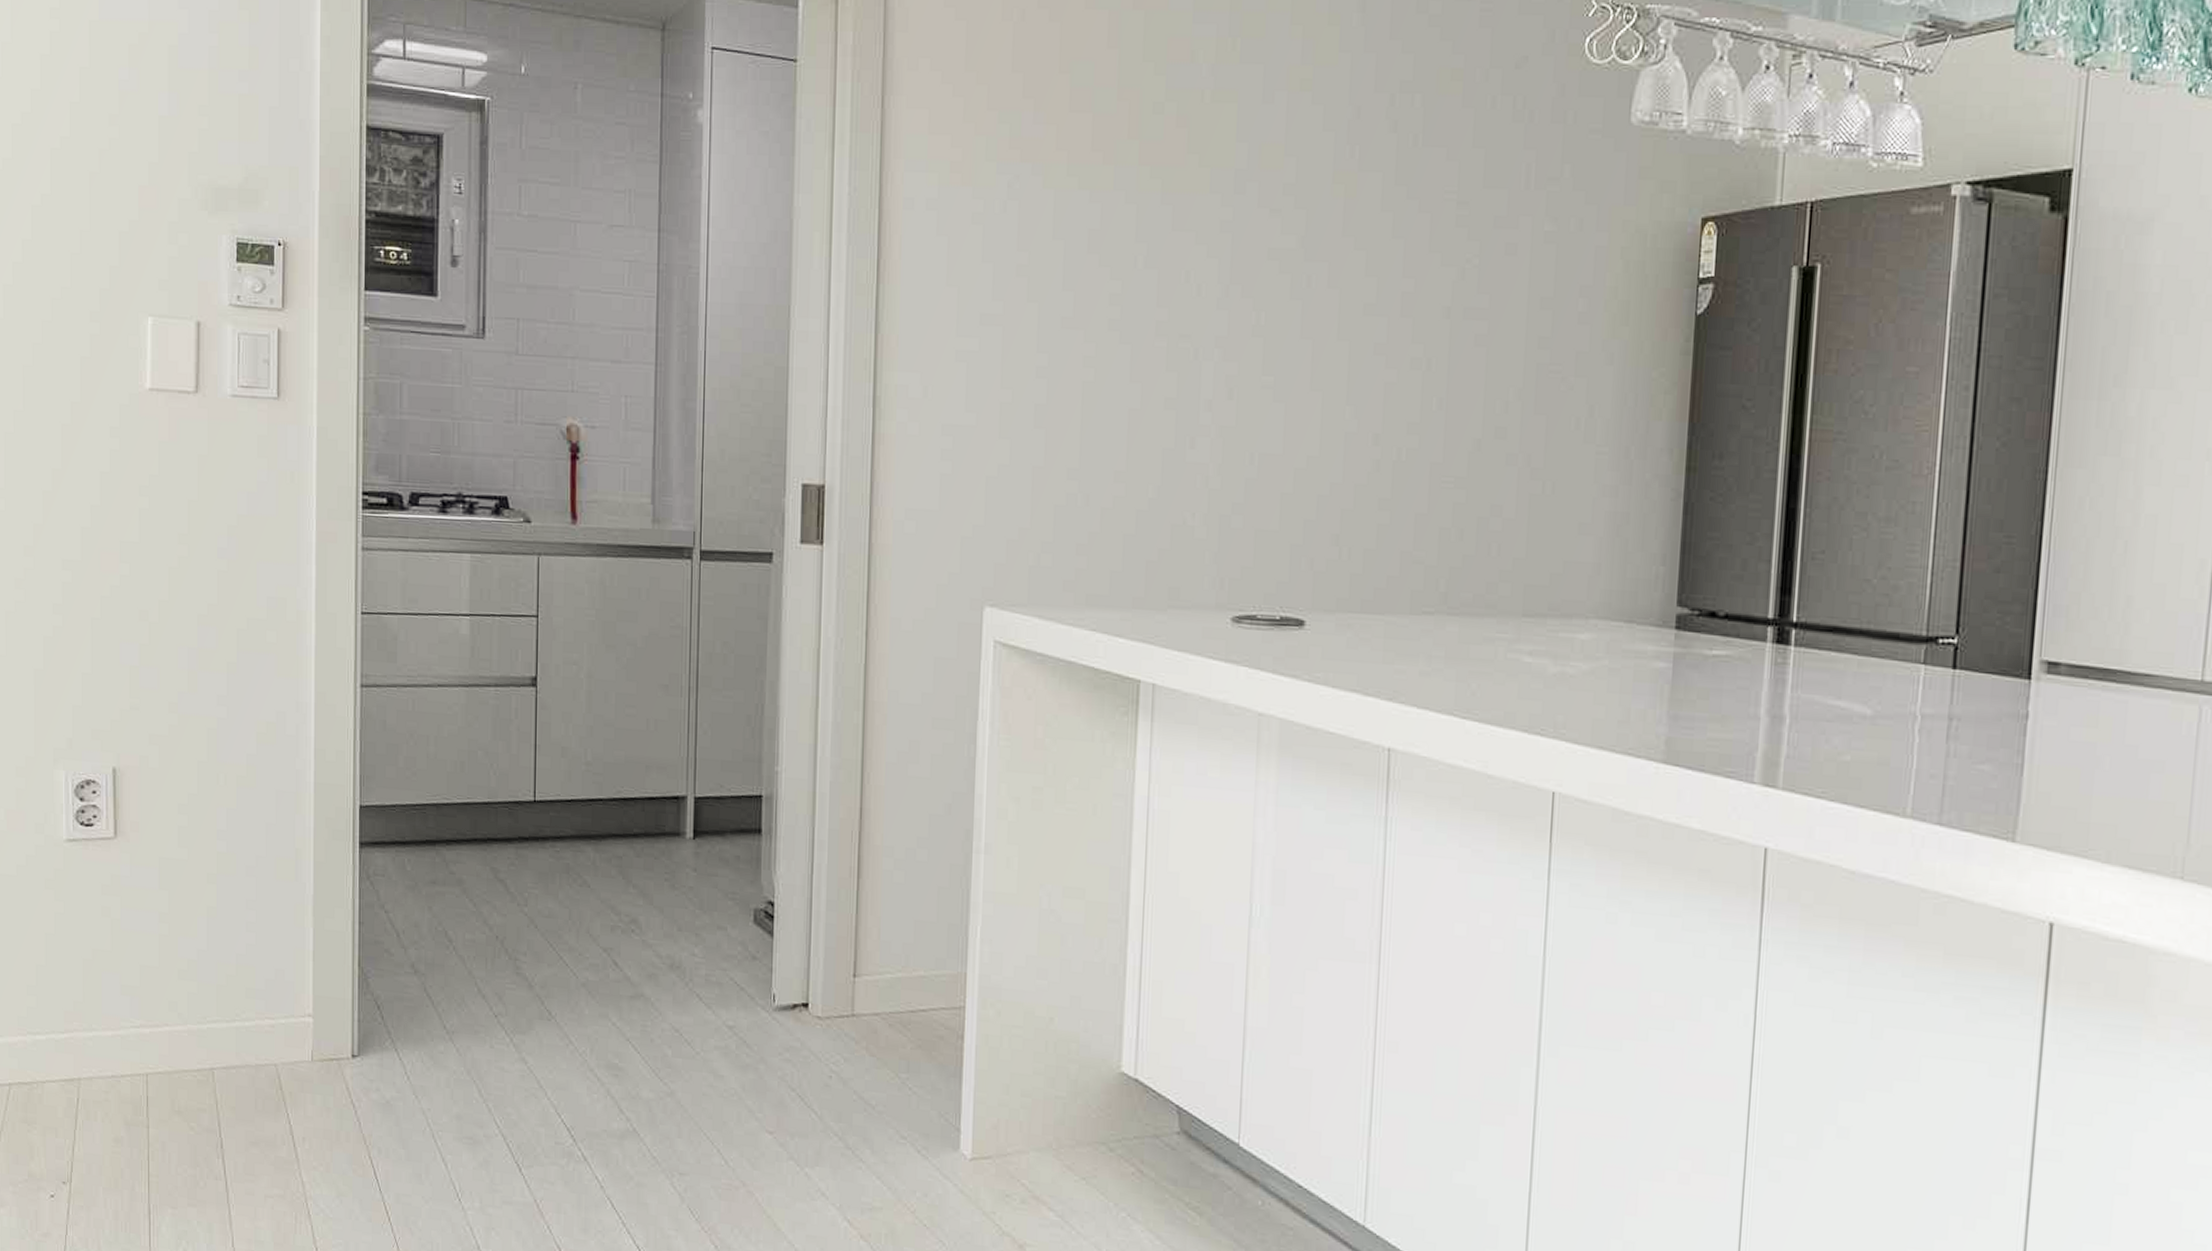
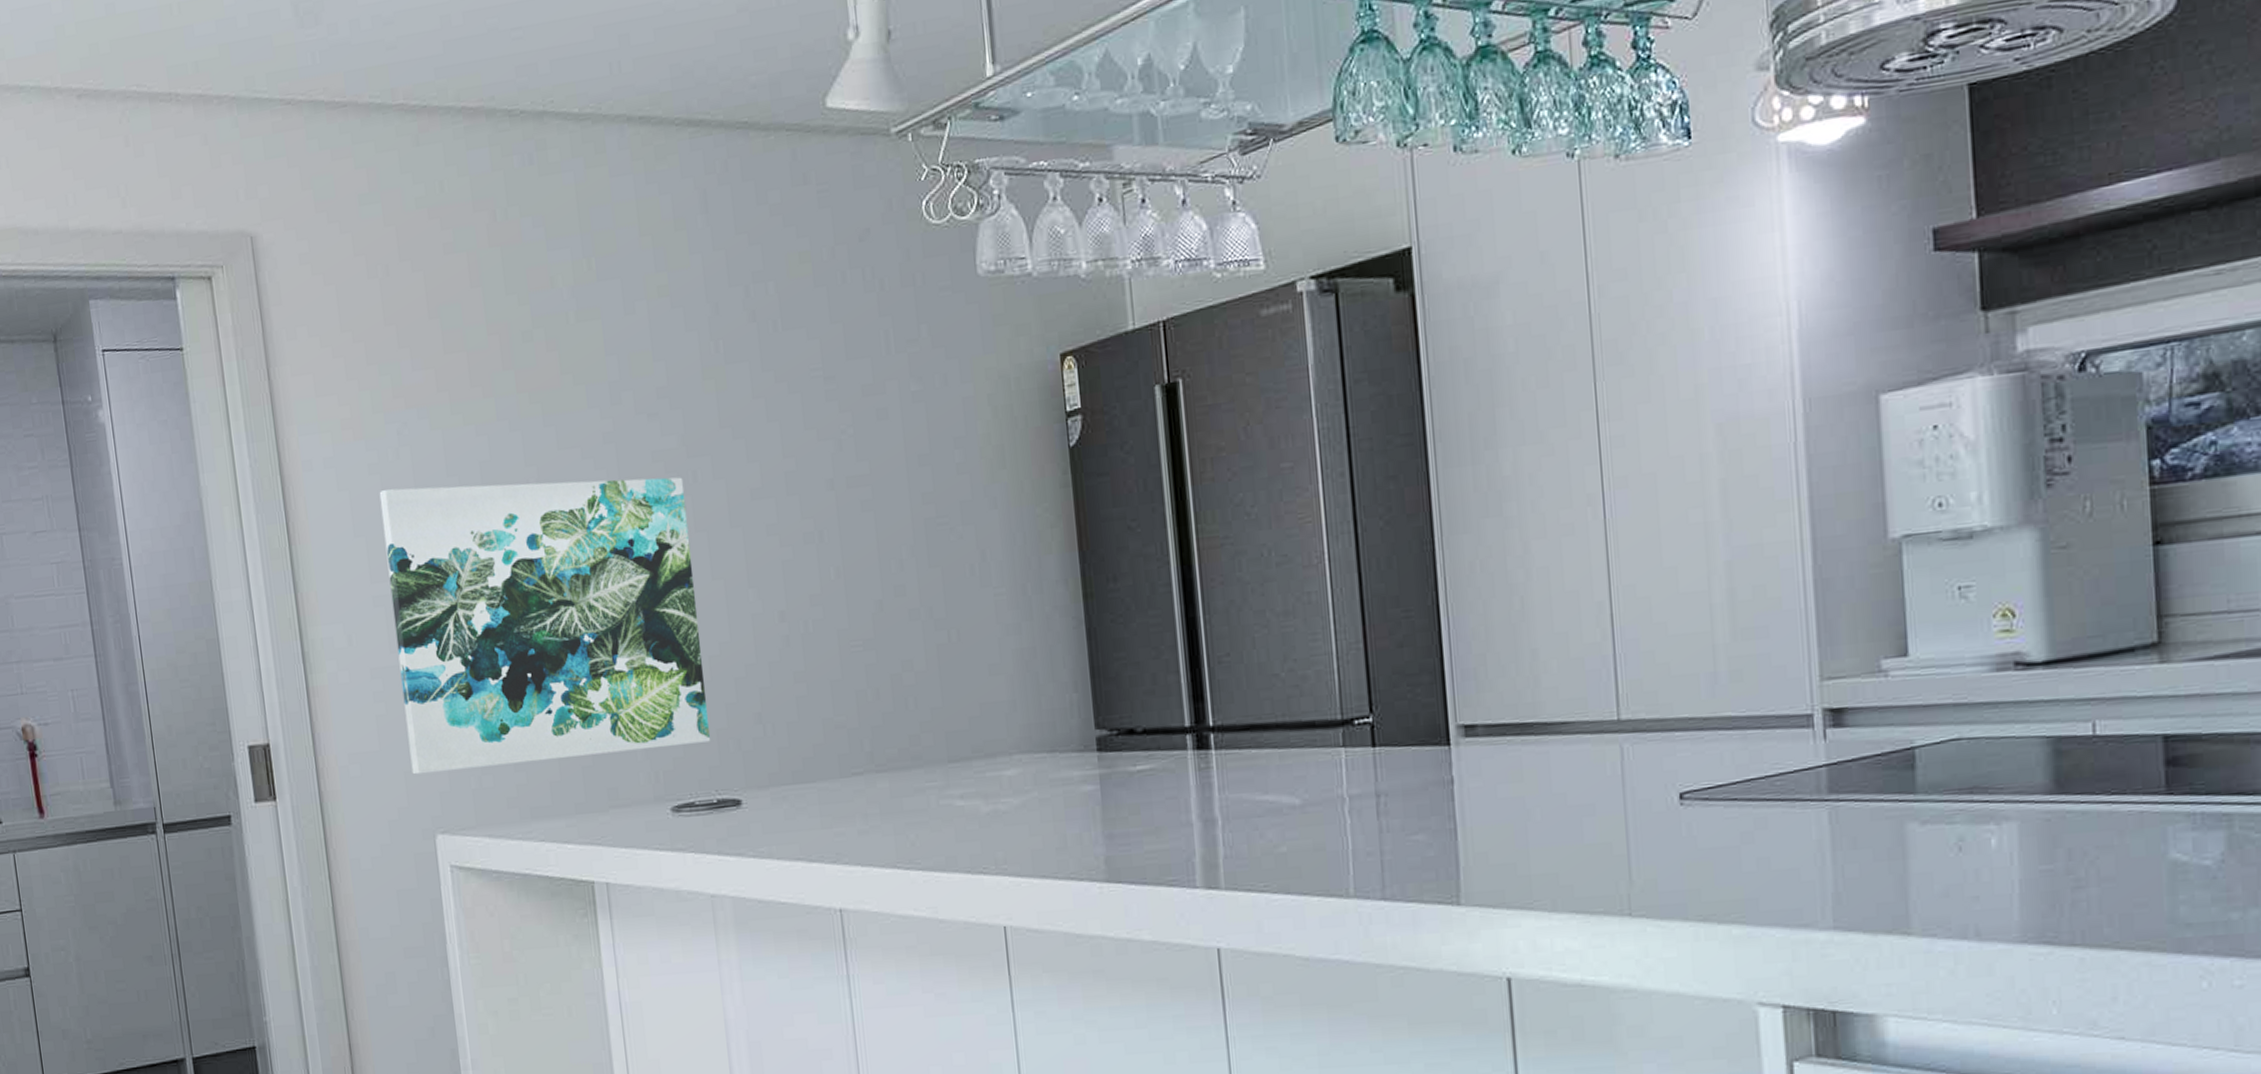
wall art: none [969,241,1297,556] -> present [379,477,711,775]

